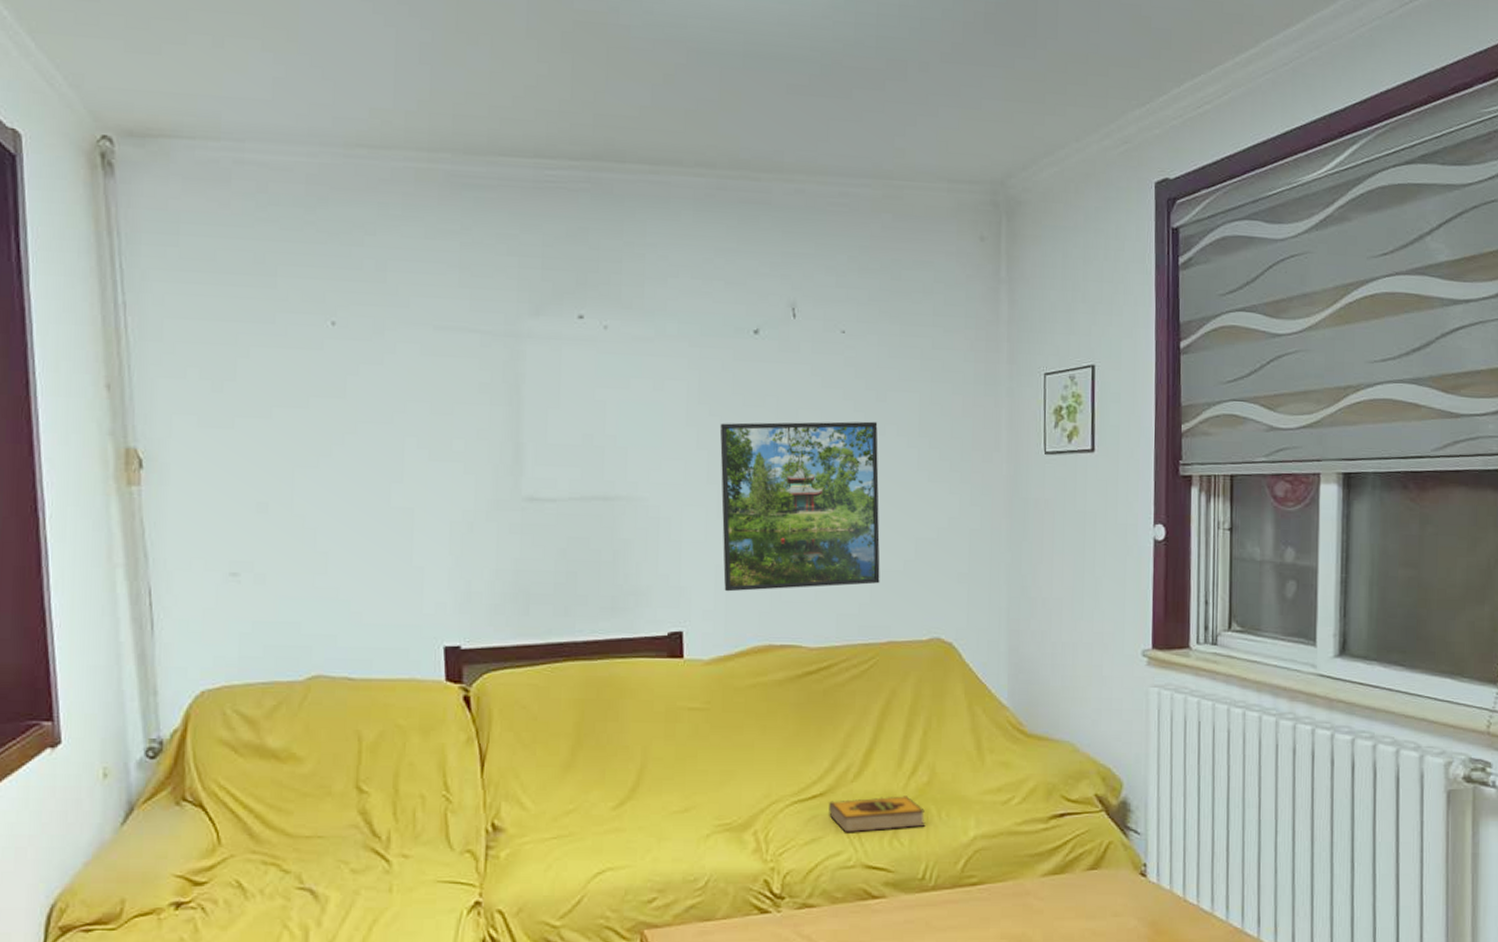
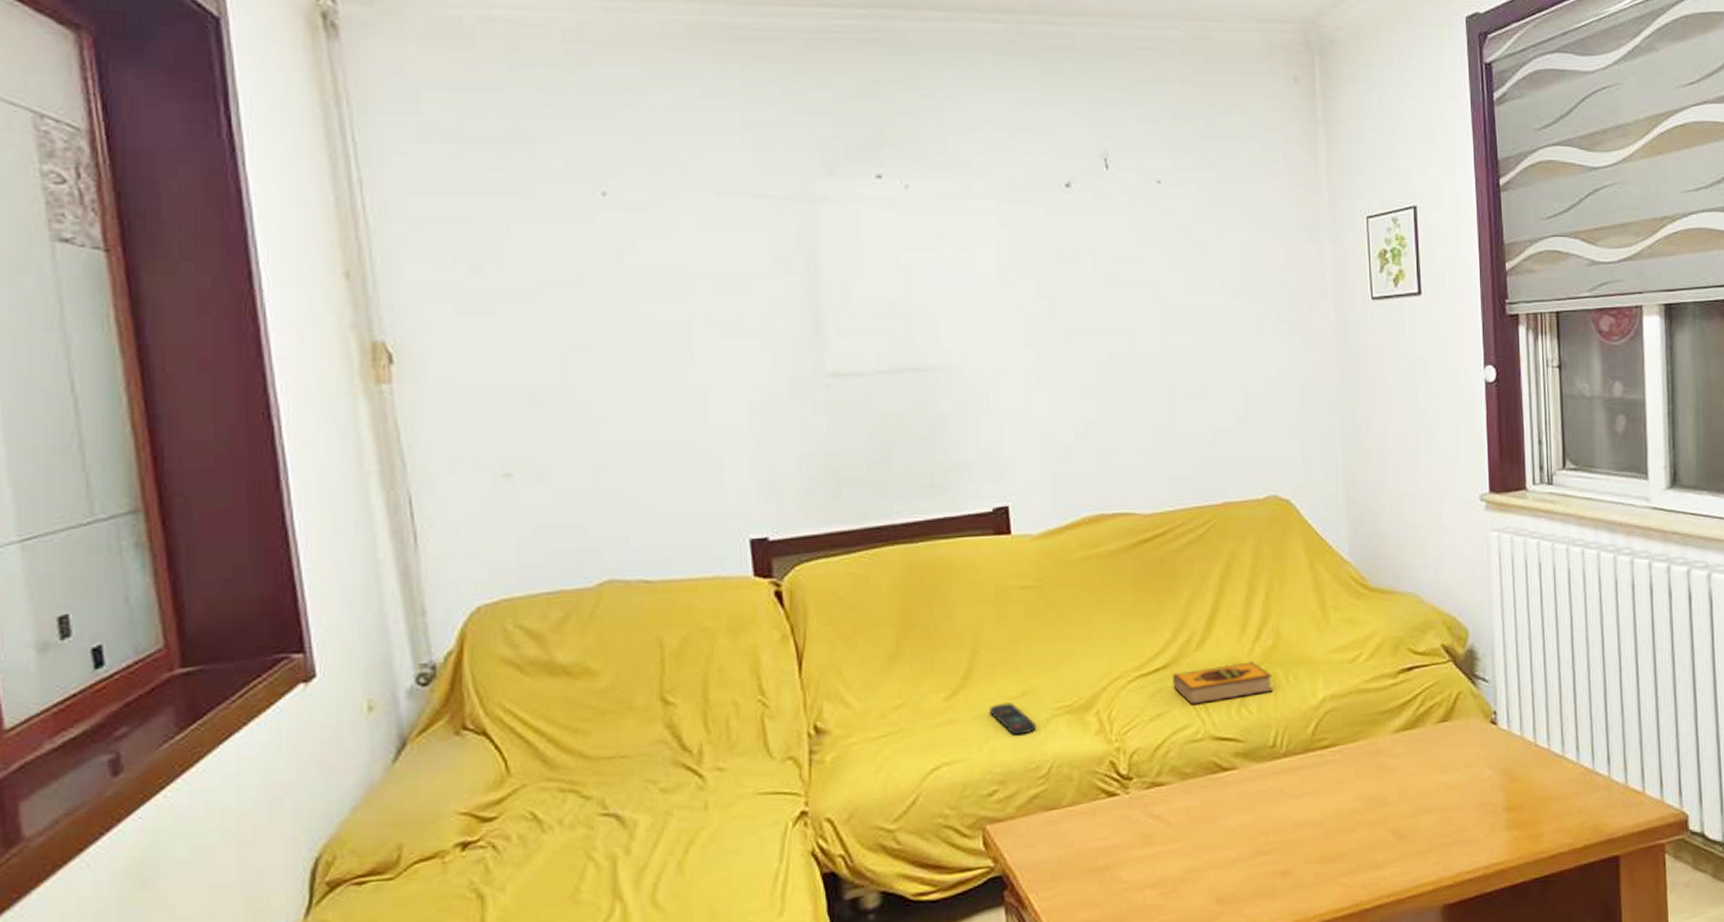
remote control: none [654,816,696,848] -> present [990,702,1036,736]
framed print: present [720,421,880,592] -> none [1035,274,1212,461]

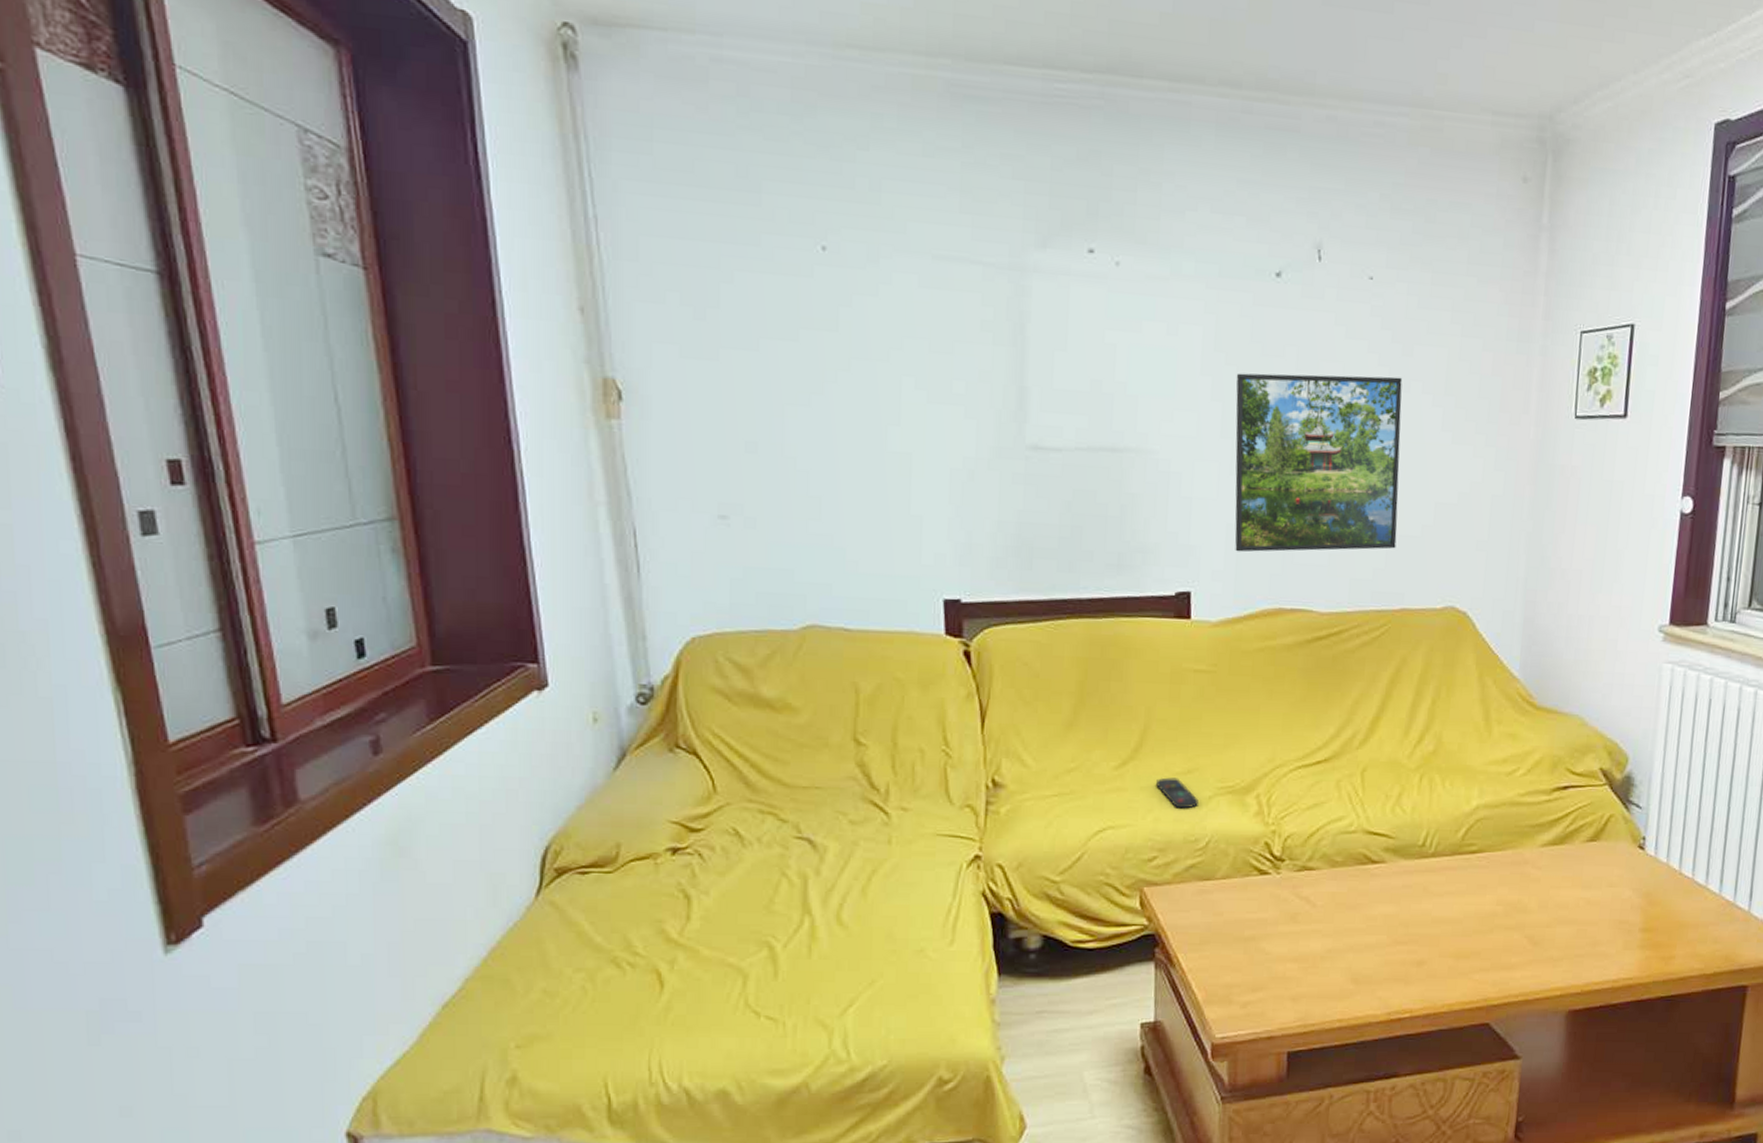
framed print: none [1035,274,1212,461] -> present [1234,373,1403,553]
hardback book: present [1173,661,1273,705] -> none [1332,763,1429,799]

